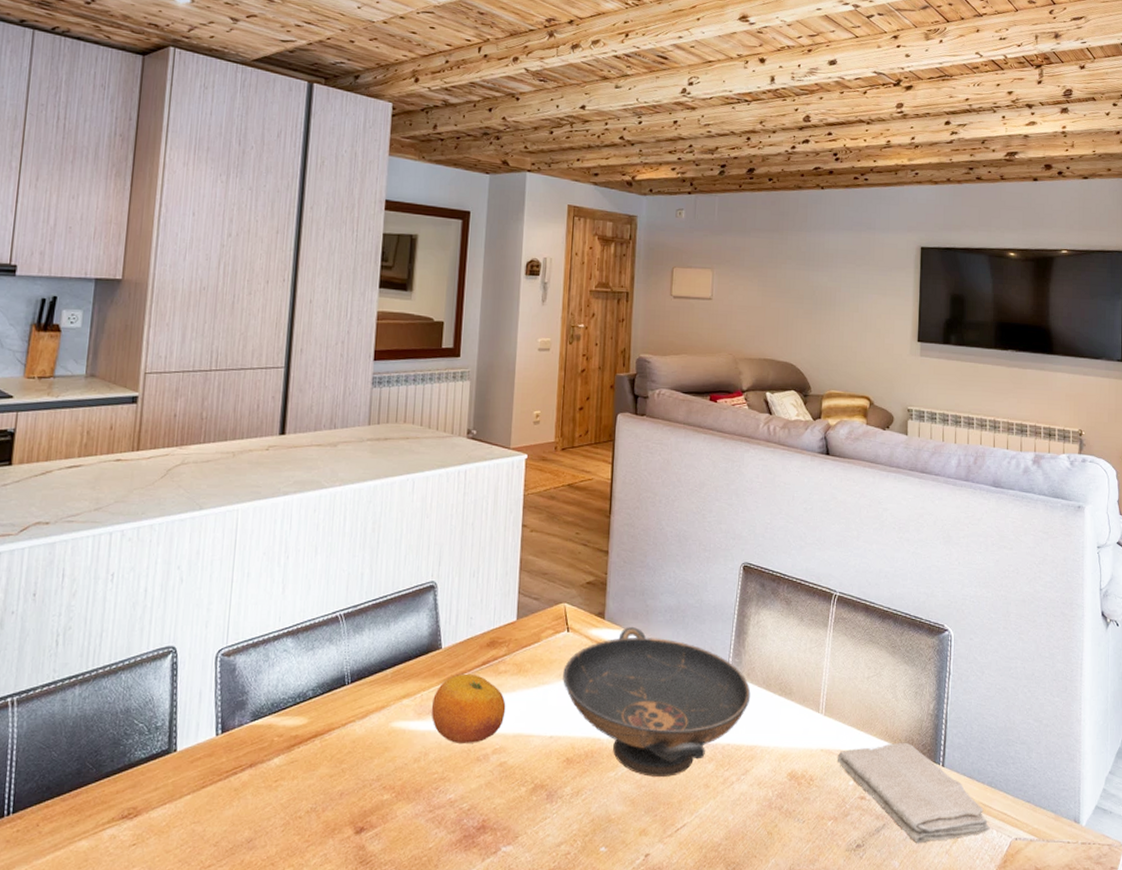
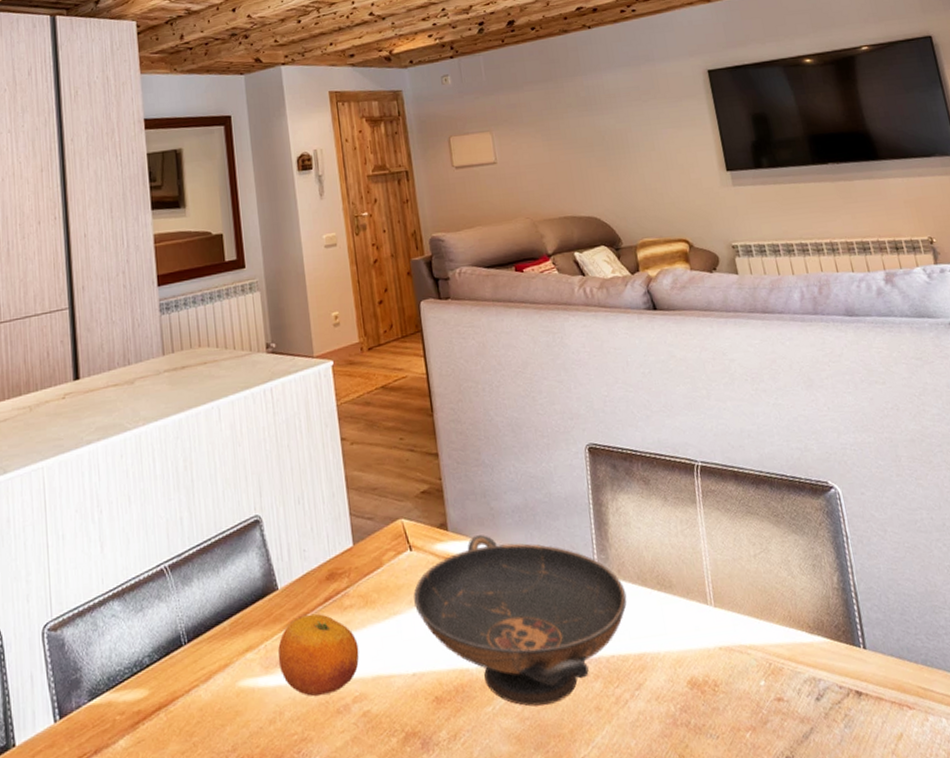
washcloth: present [838,742,990,844] -> none [740,625,938,747]

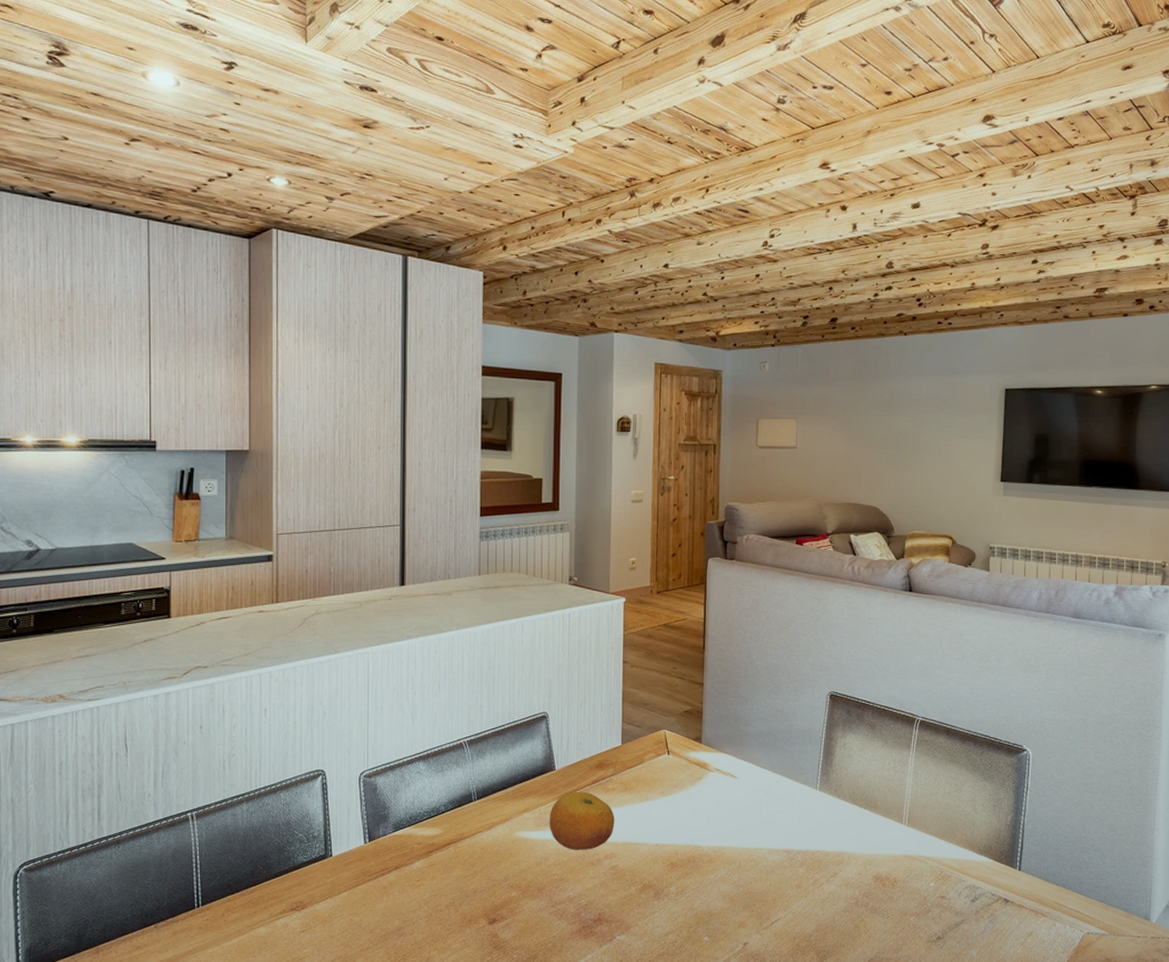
decorative bowl: present [413,534,627,707] -> none [665,749,838,878]

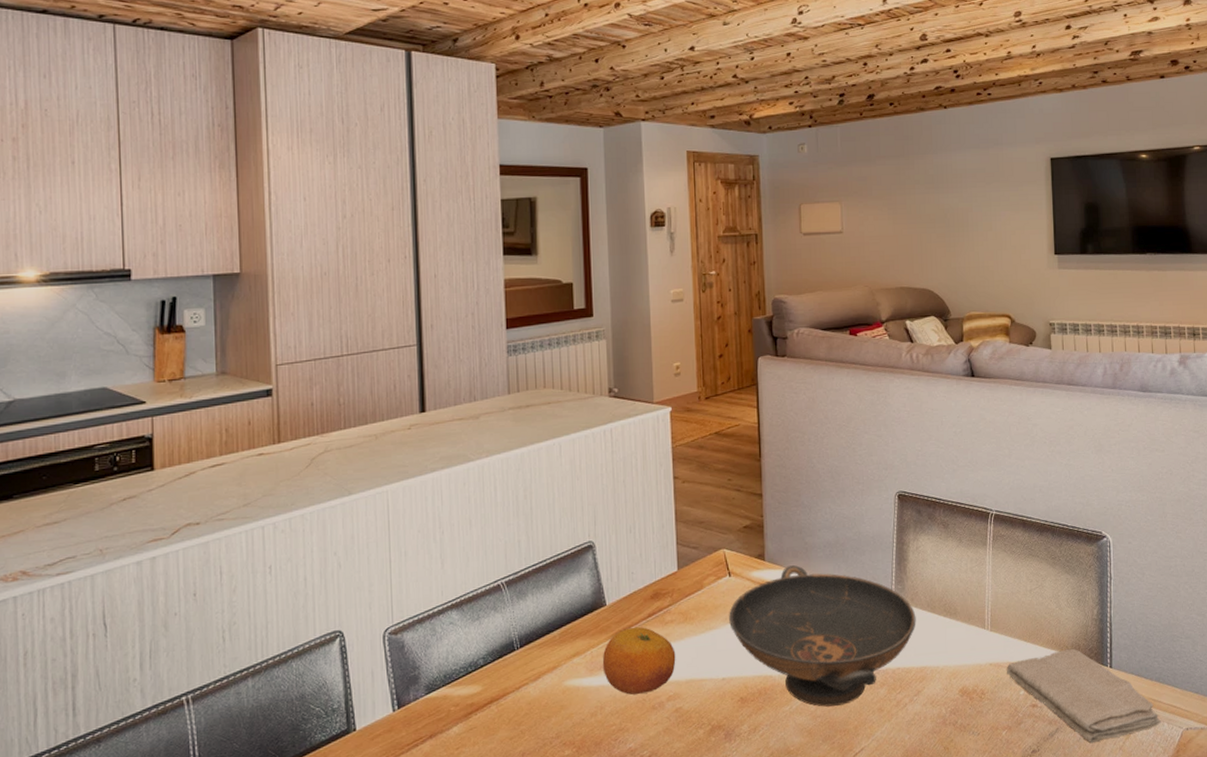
decorative bowl: none [665,749,838,878] -> present [729,564,916,707]
washcloth: none [920,849,1063,937] -> present [1007,648,1161,744]

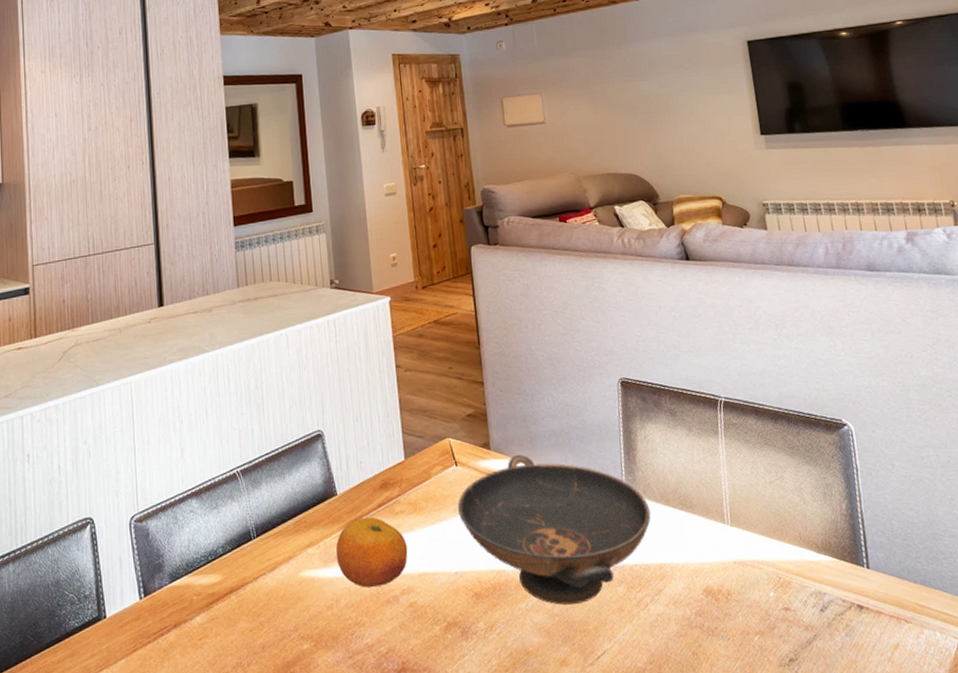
washcloth: present [1007,648,1161,744] -> none [752,546,932,653]

